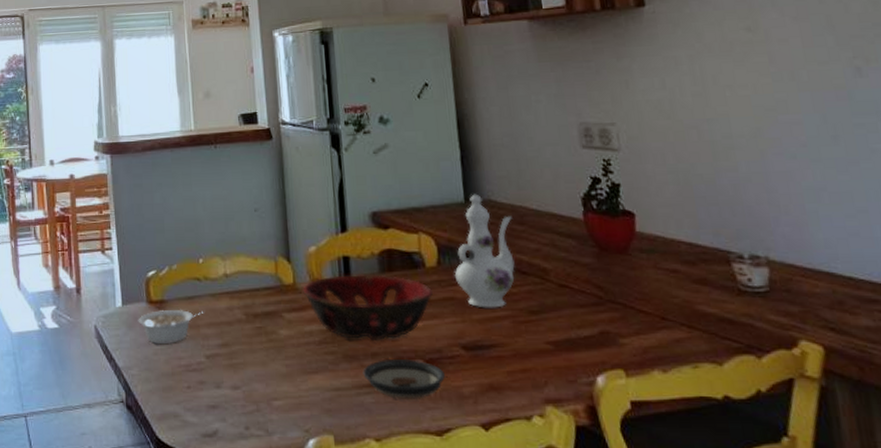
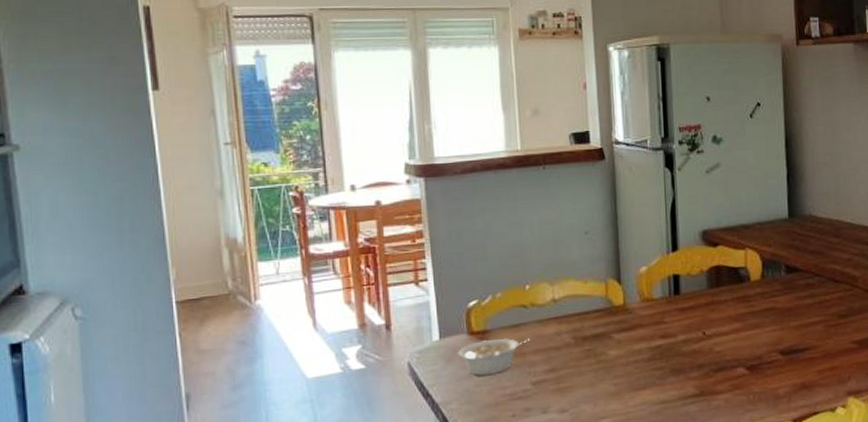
decorative bowl: present [302,274,433,340] -> none [633,290,756,354]
saucer: present [363,360,445,401] -> none [689,368,763,406]
ewer: present [454,194,515,308] -> none [776,210,829,316]

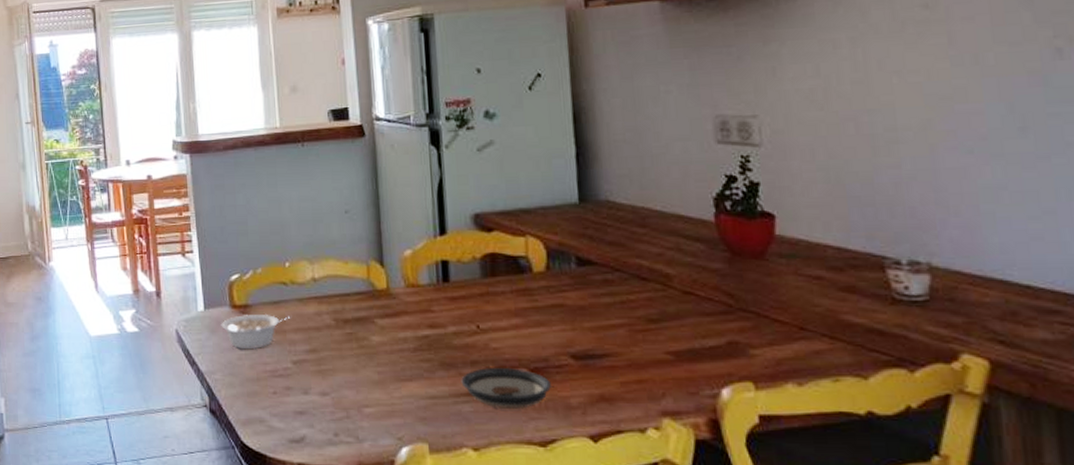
saucer: none [689,368,763,406] -> present [461,368,551,410]

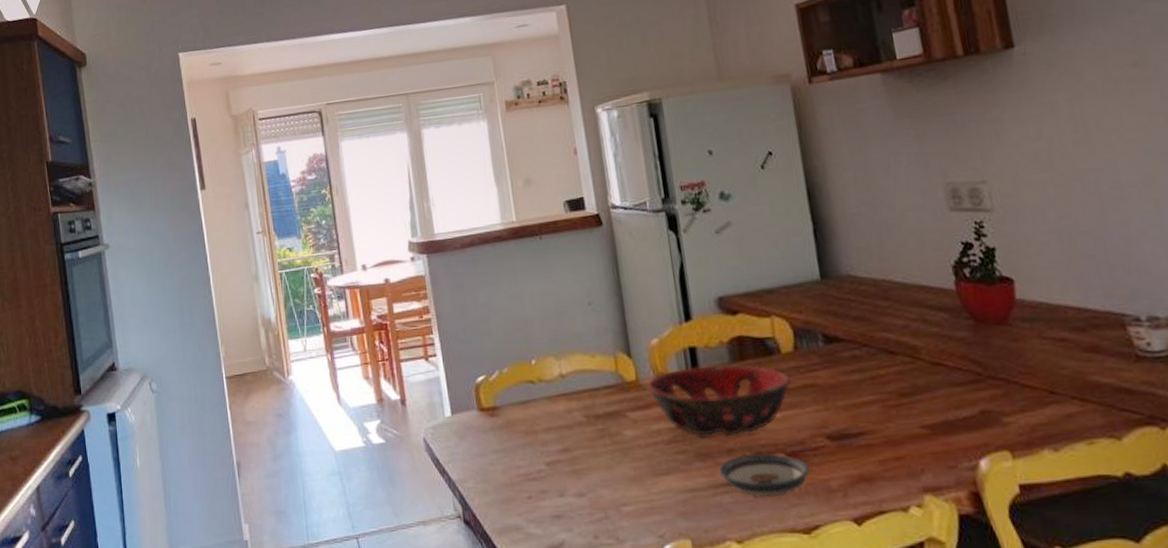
legume: present [221,313,290,350] -> none [469,414,540,454]
decorative bowl: none [397,280,540,348] -> present [646,364,791,436]

